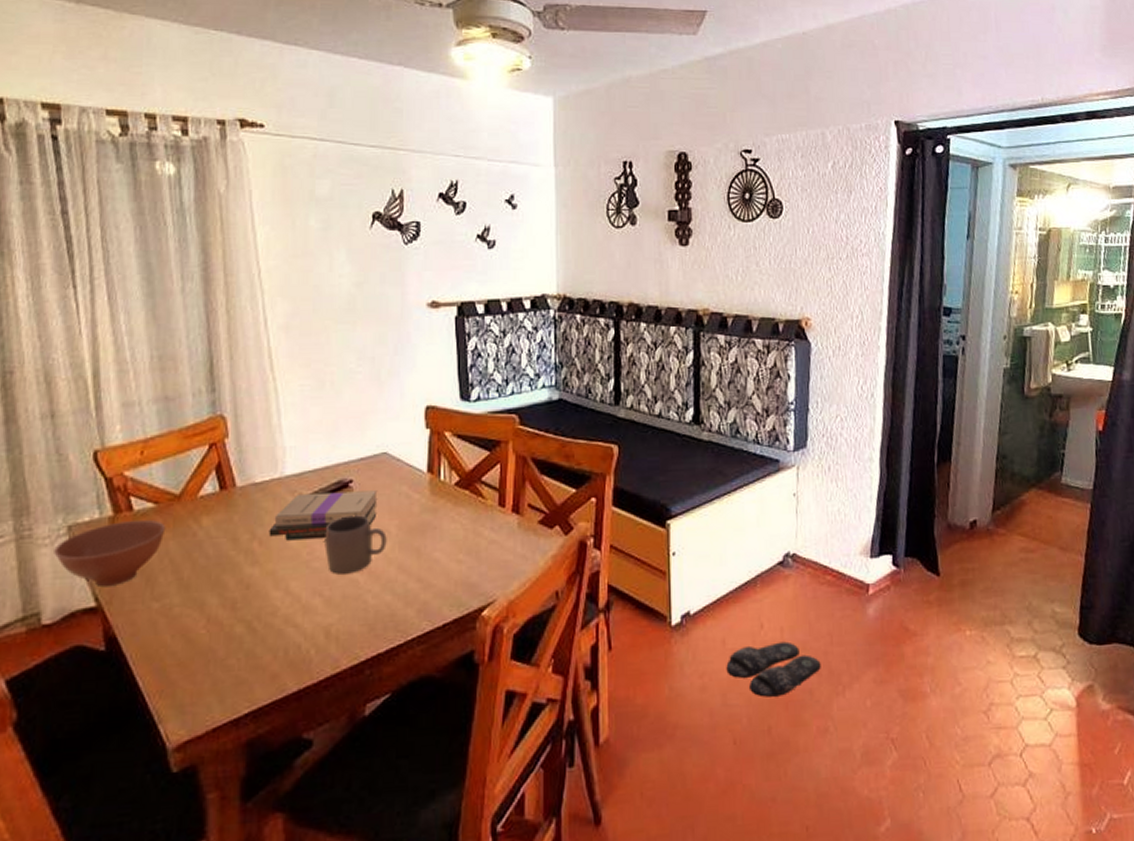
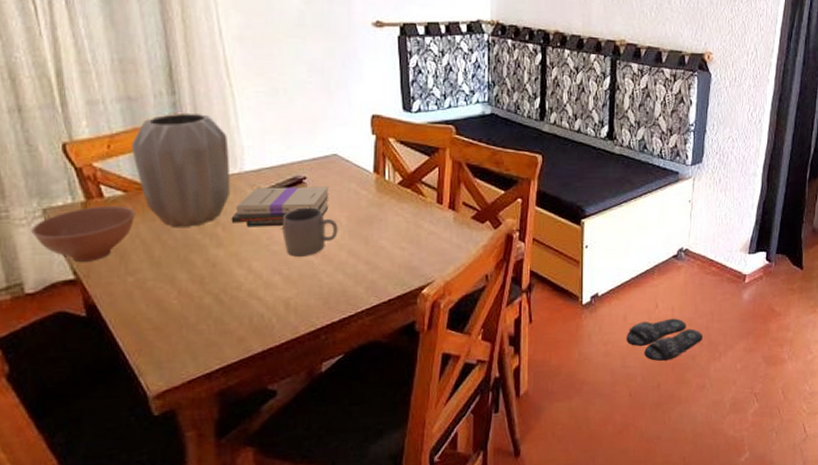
vase: none [166,411,270,543] -> present [132,112,231,227]

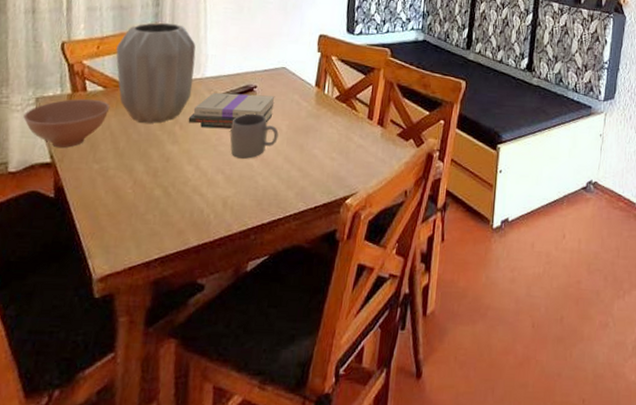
slippers: present [626,318,703,361] -> none [532,250,608,294]

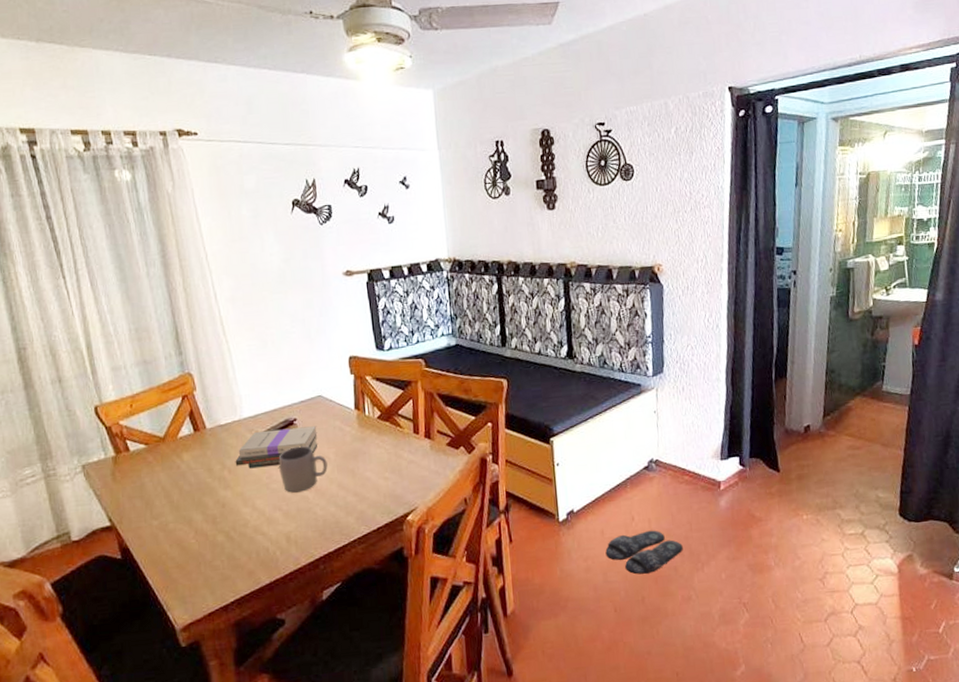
bowl: present [23,98,110,148] -> none [74,457,156,511]
vase: present [116,22,196,123] -> none [149,369,233,473]
slippers: none [532,250,608,294] -> present [605,530,683,574]

